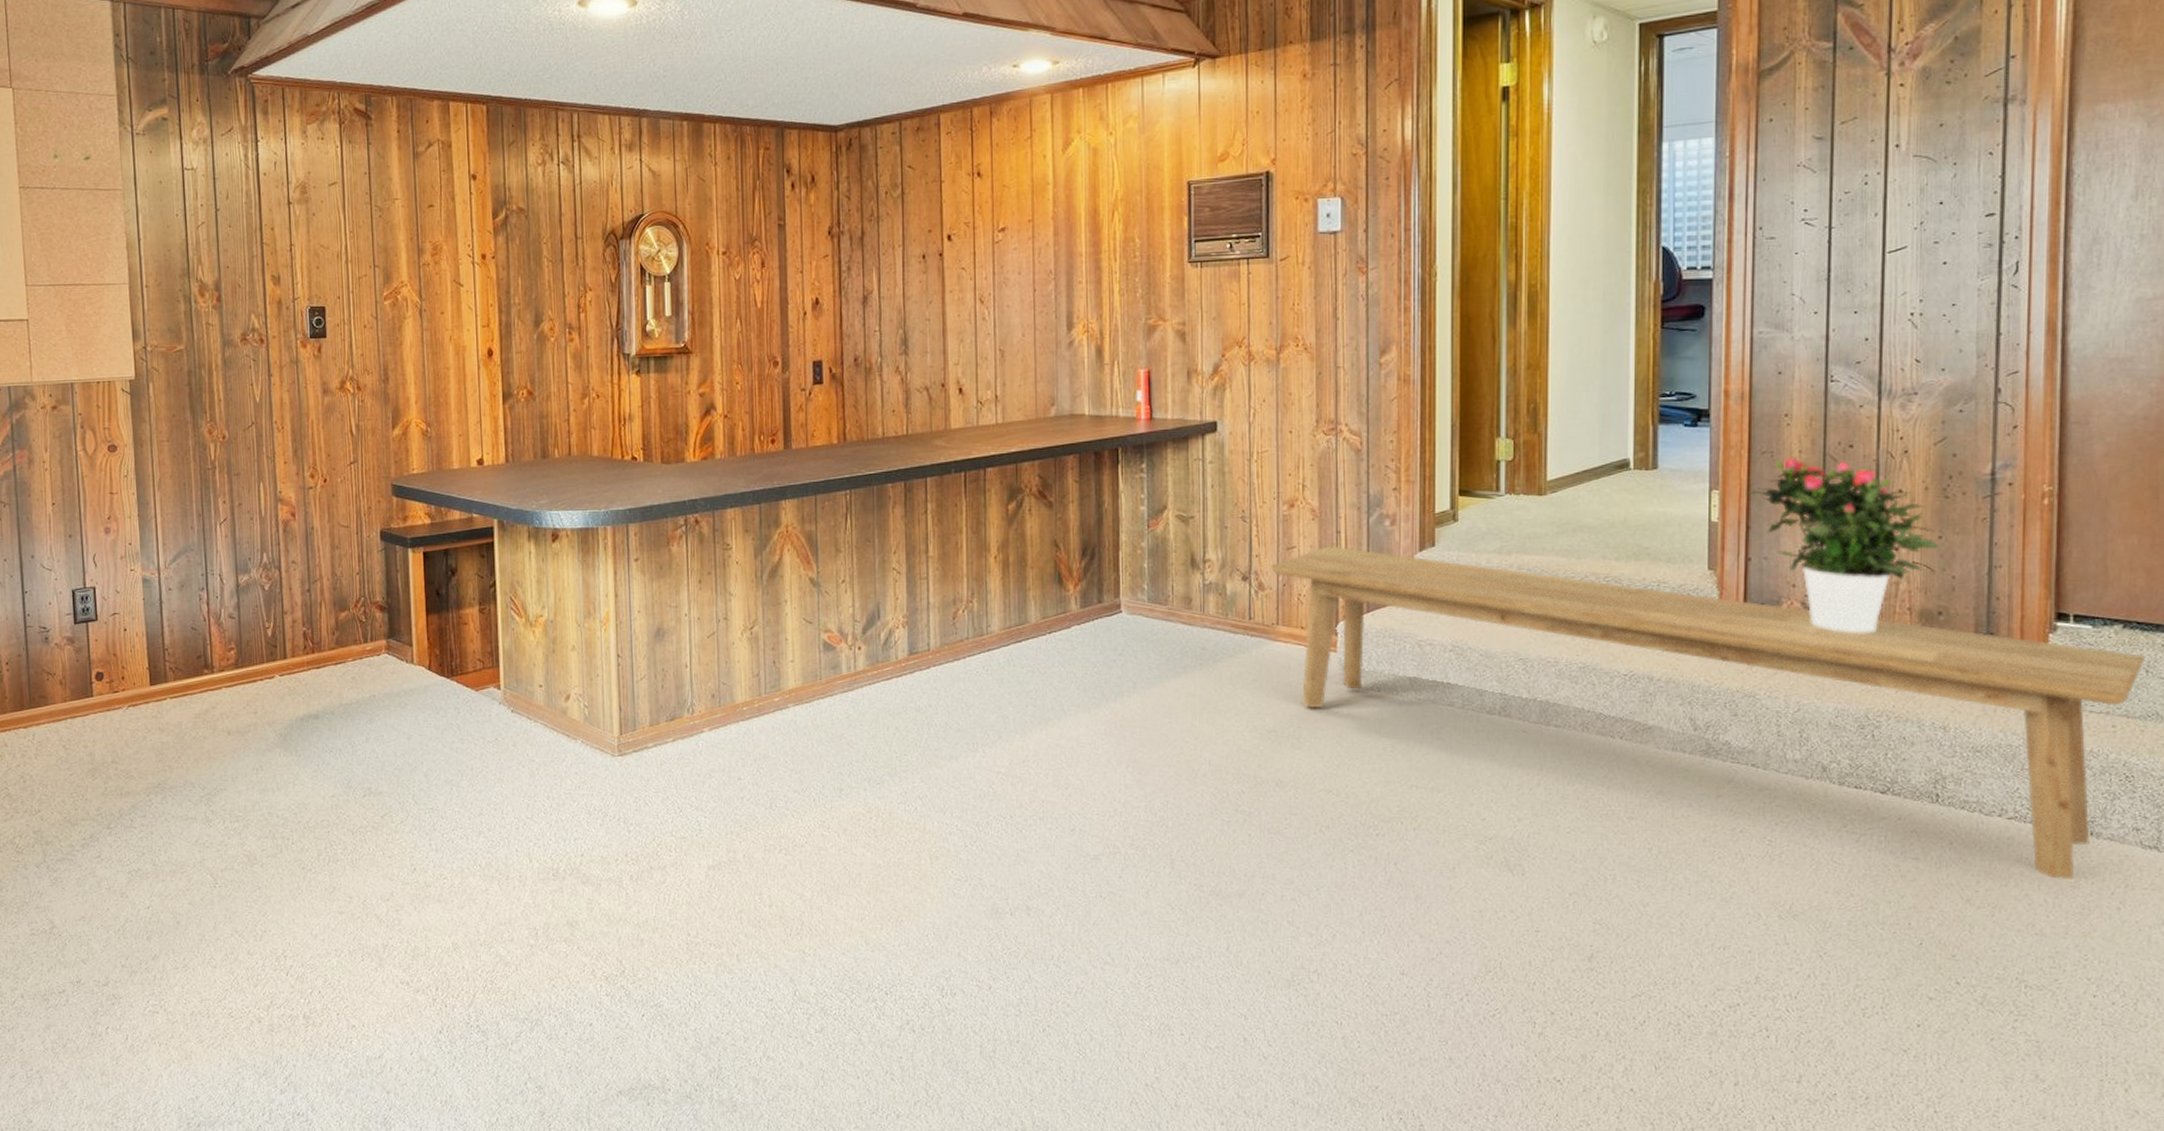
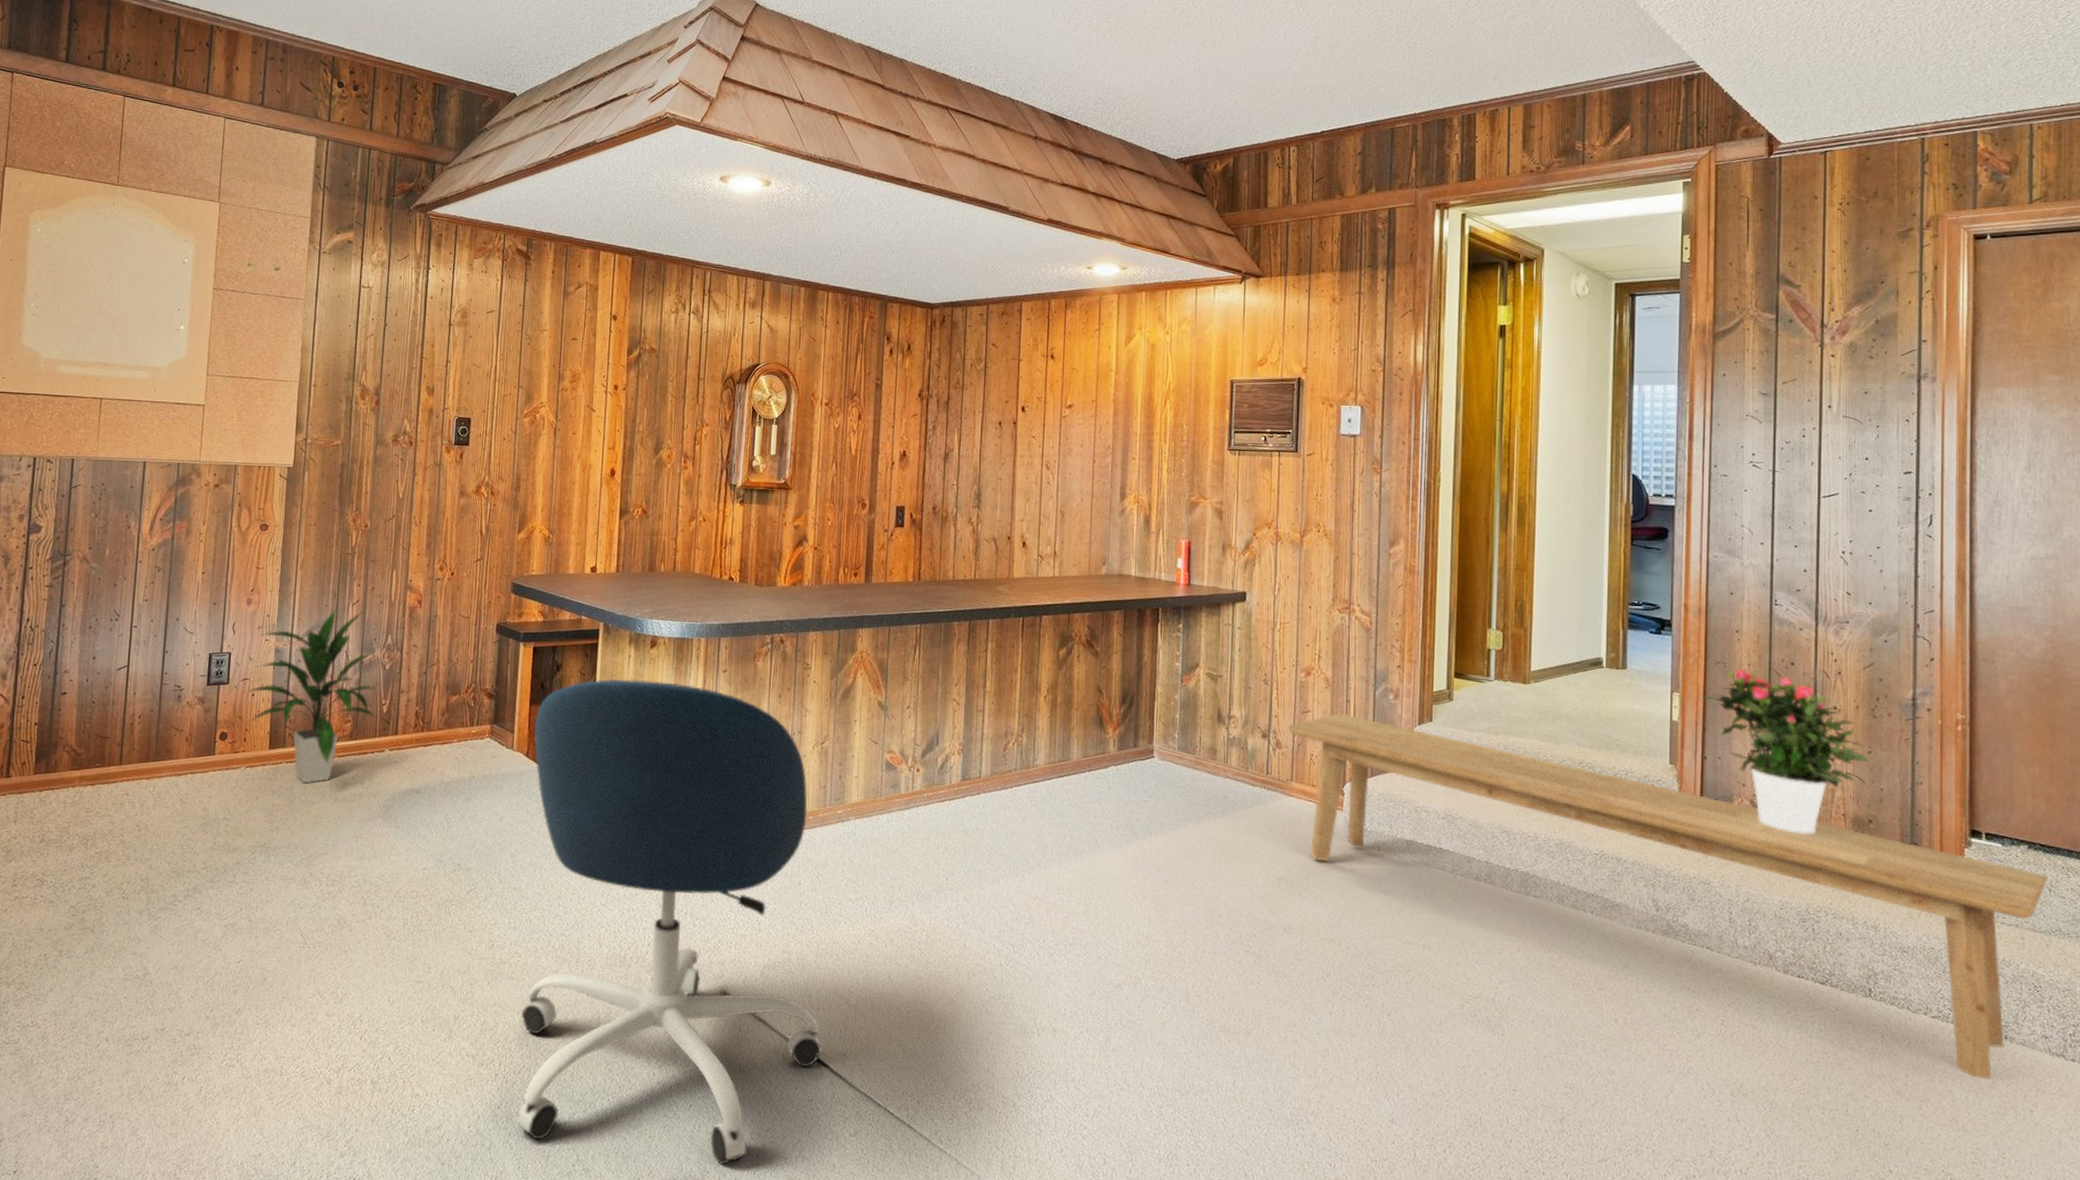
indoor plant: none [114,529,264,719] -> present [243,609,378,784]
office chair: none [434,577,779,1071] -> present [516,678,822,1165]

